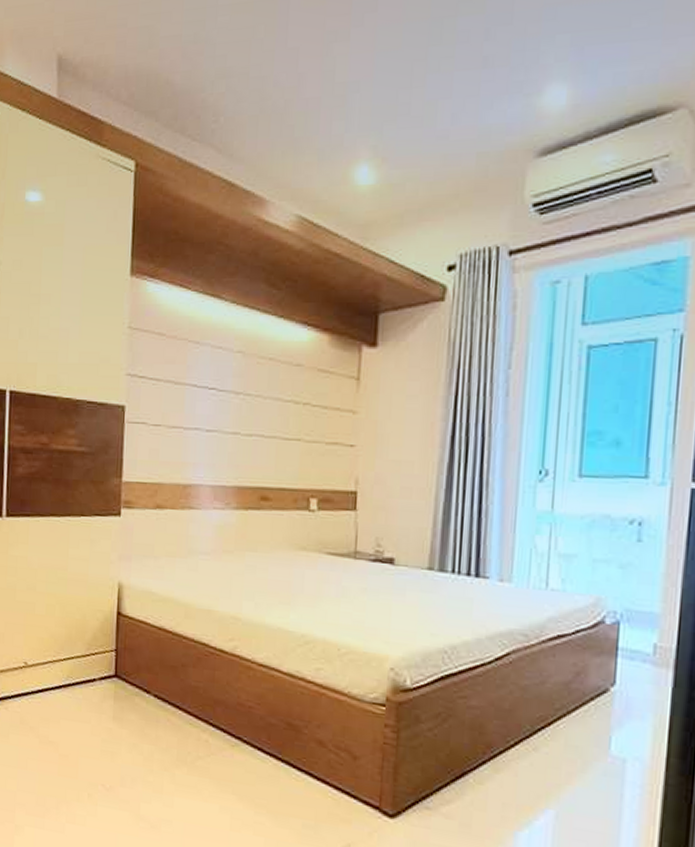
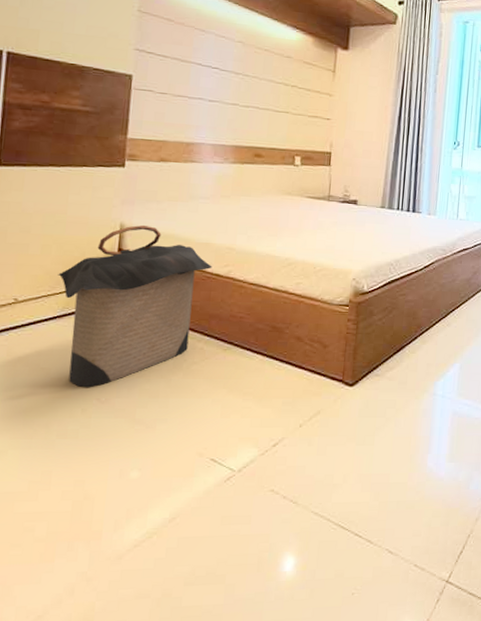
laundry hamper: none [62,585,216,771] -> present [58,225,212,388]

